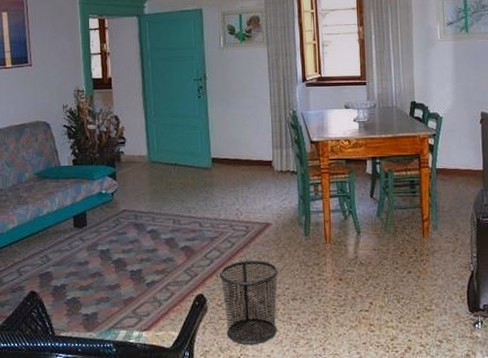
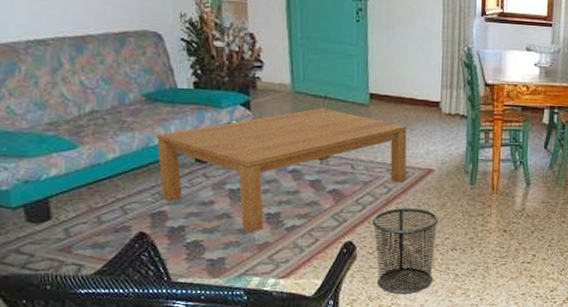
coffee table: none [44,174,247,289] -> present [156,108,407,233]

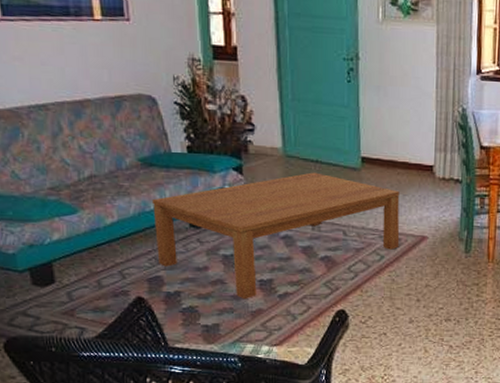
waste bin: present [372,207,438,295] -> none [364,275,432,366]

